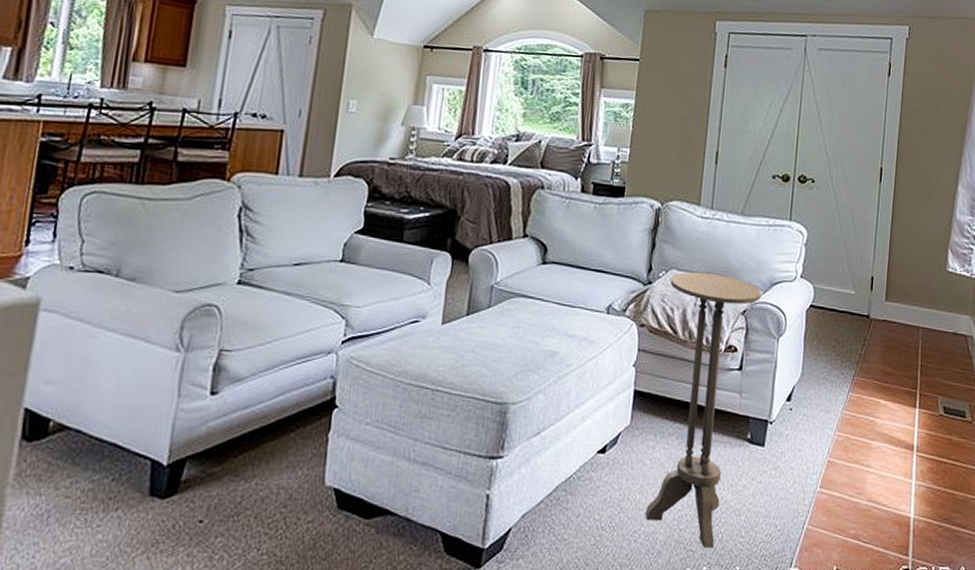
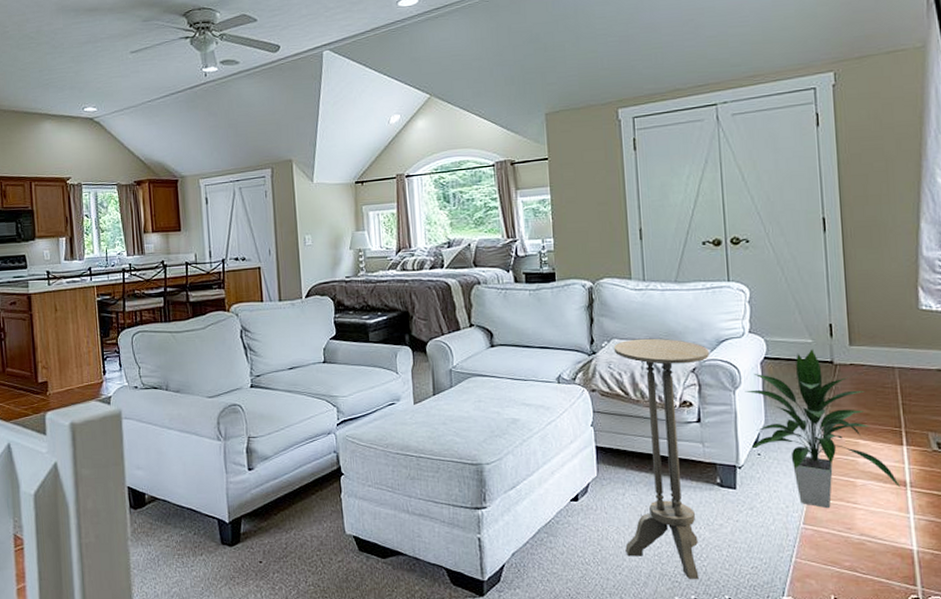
indoor plant: none [783,300,909,472] -> present [745,348,902,509]

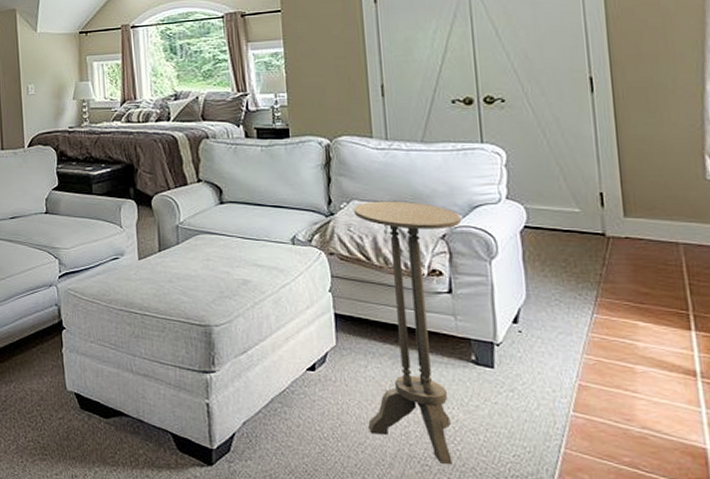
indoor plant: present [745,348,902,509] -> none [502,218,691,396]

